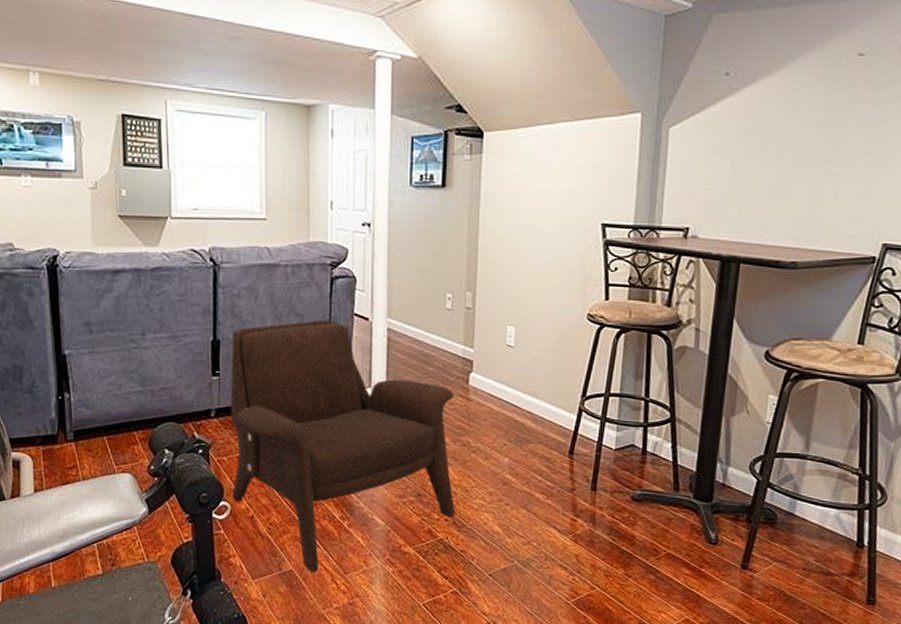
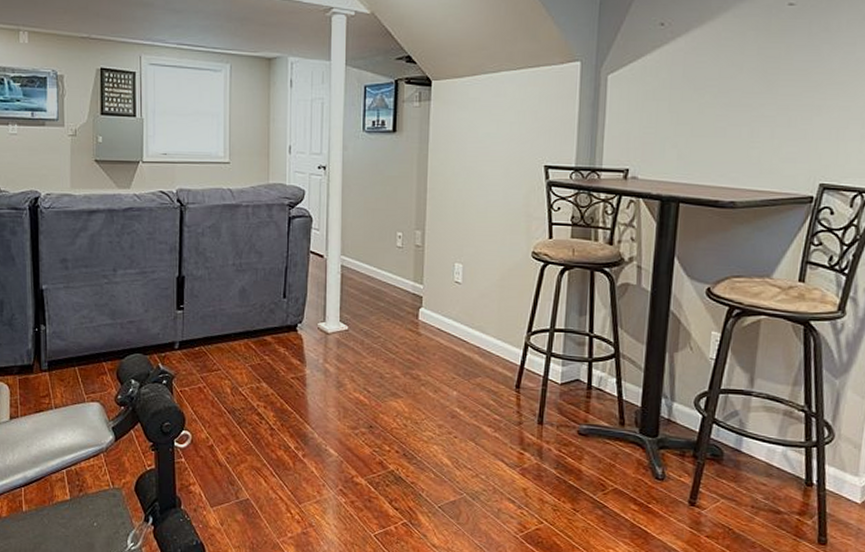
armchair: present [230,320,456,572] -> none [193,257,406,501]

